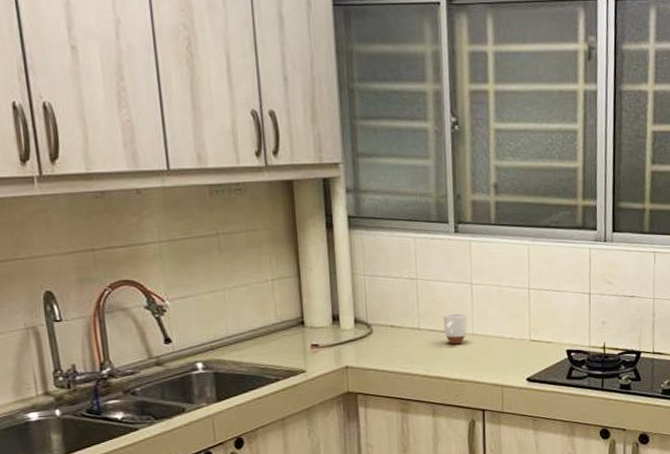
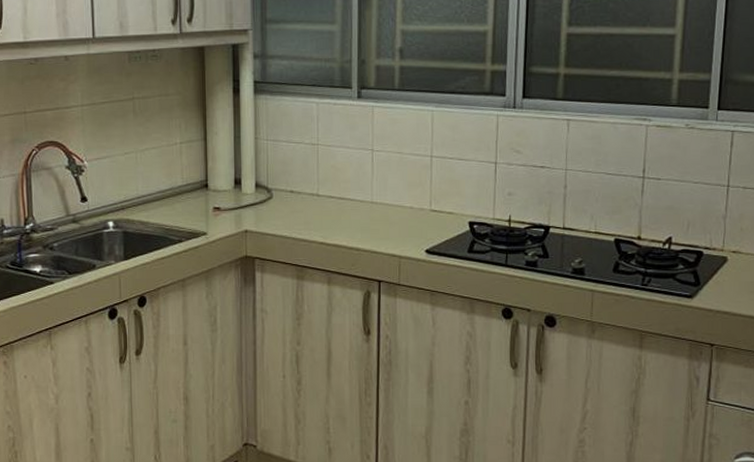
mug: present [443,312,468,345] -> none [342,179,367,212]

